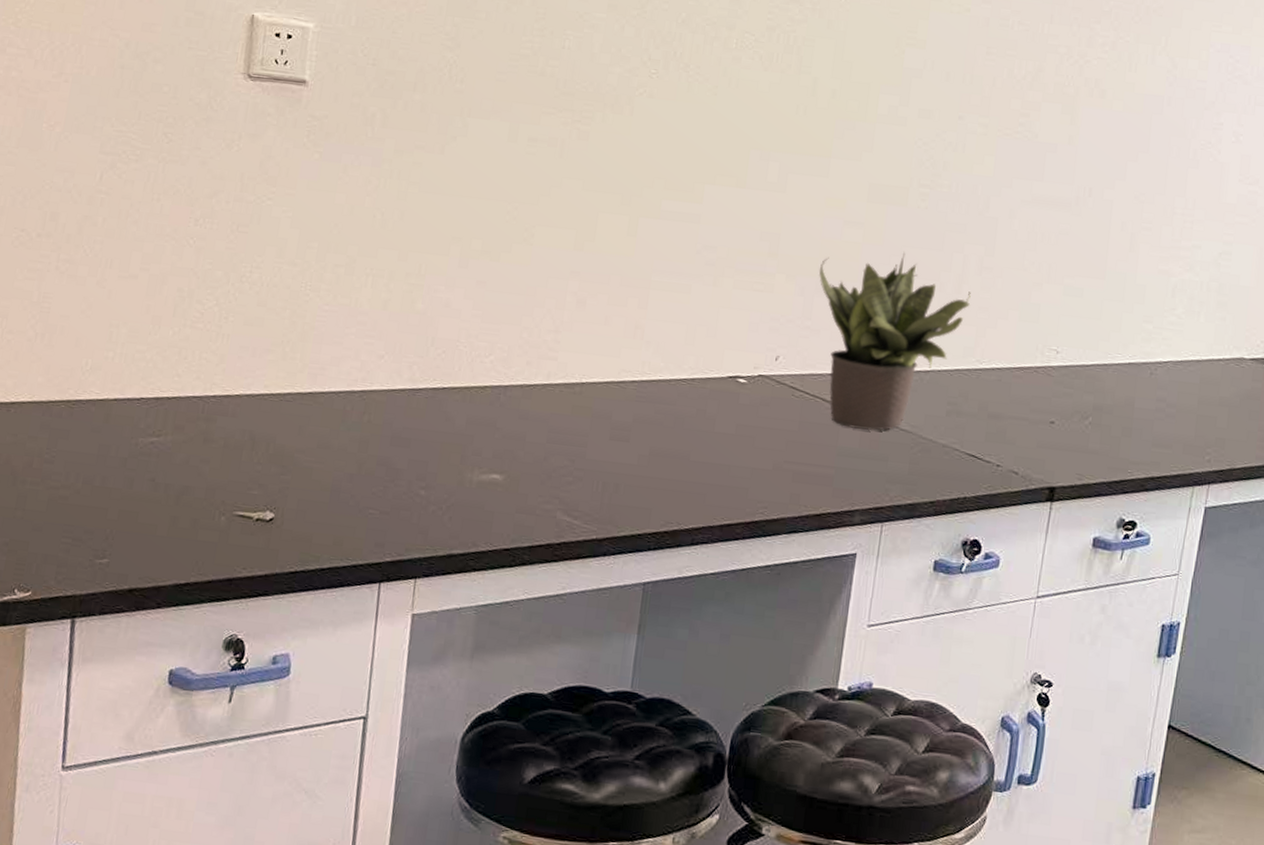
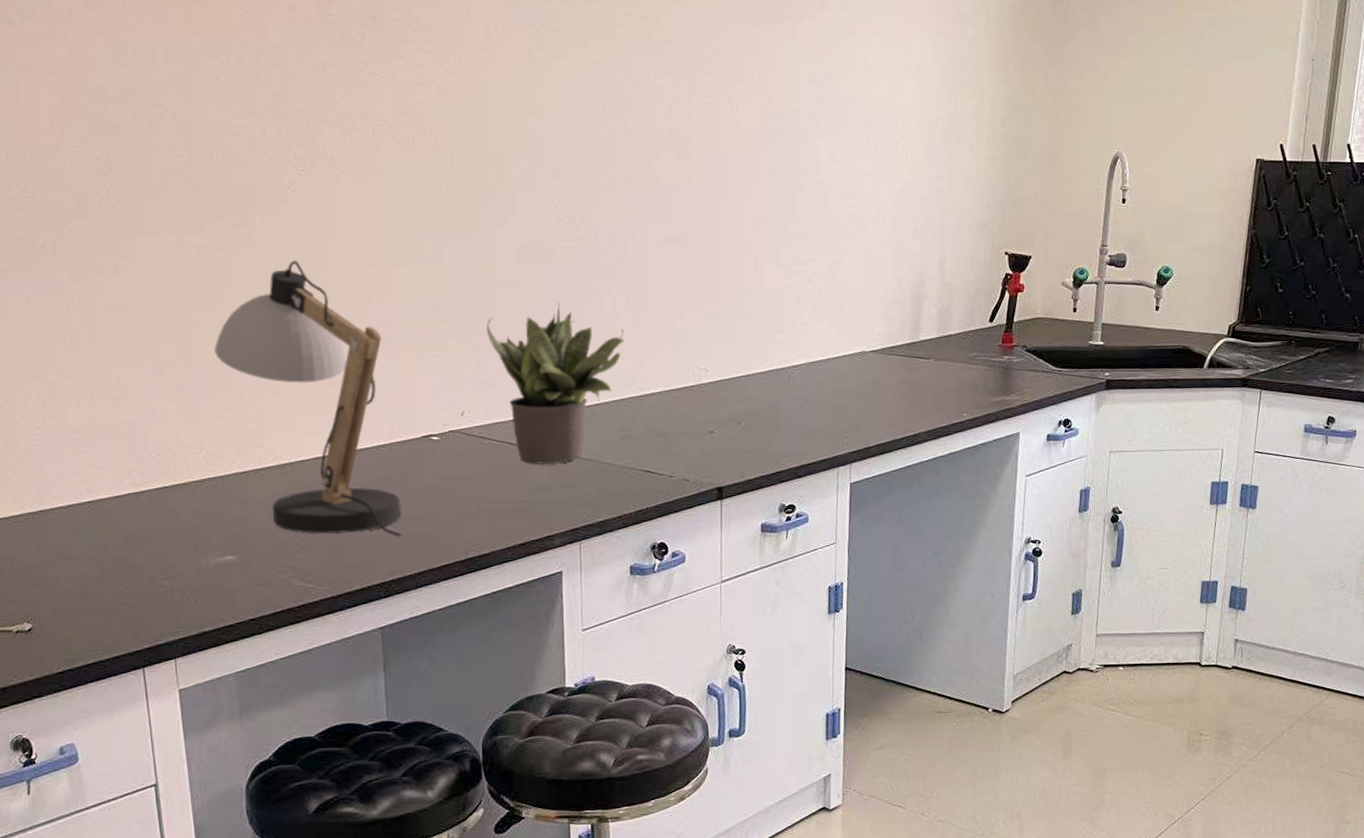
desk lamp: none [525,166,705,484] -> present [214,260,402,537]

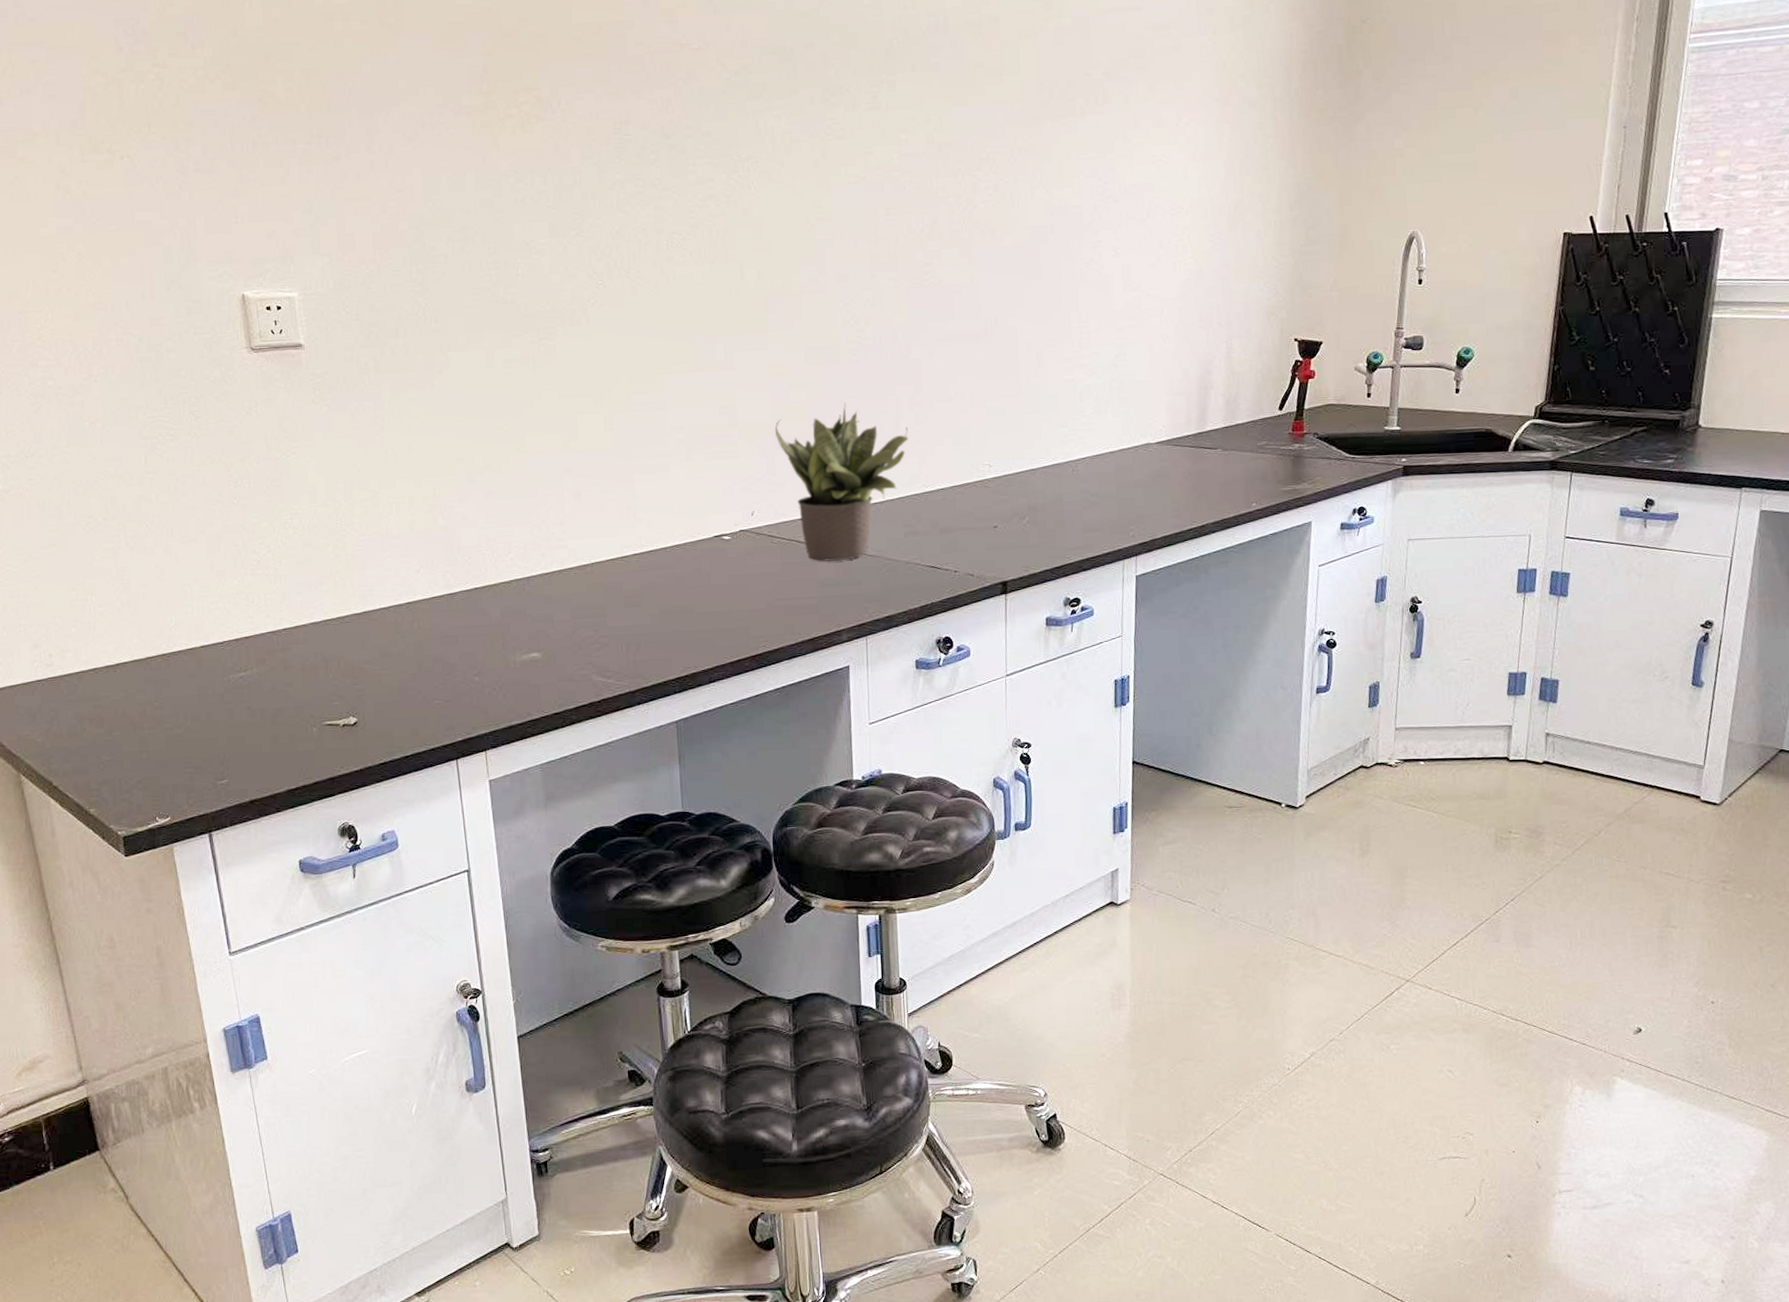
desk lamp: present [214,260,402,537] -> none [521,370,695,634]

